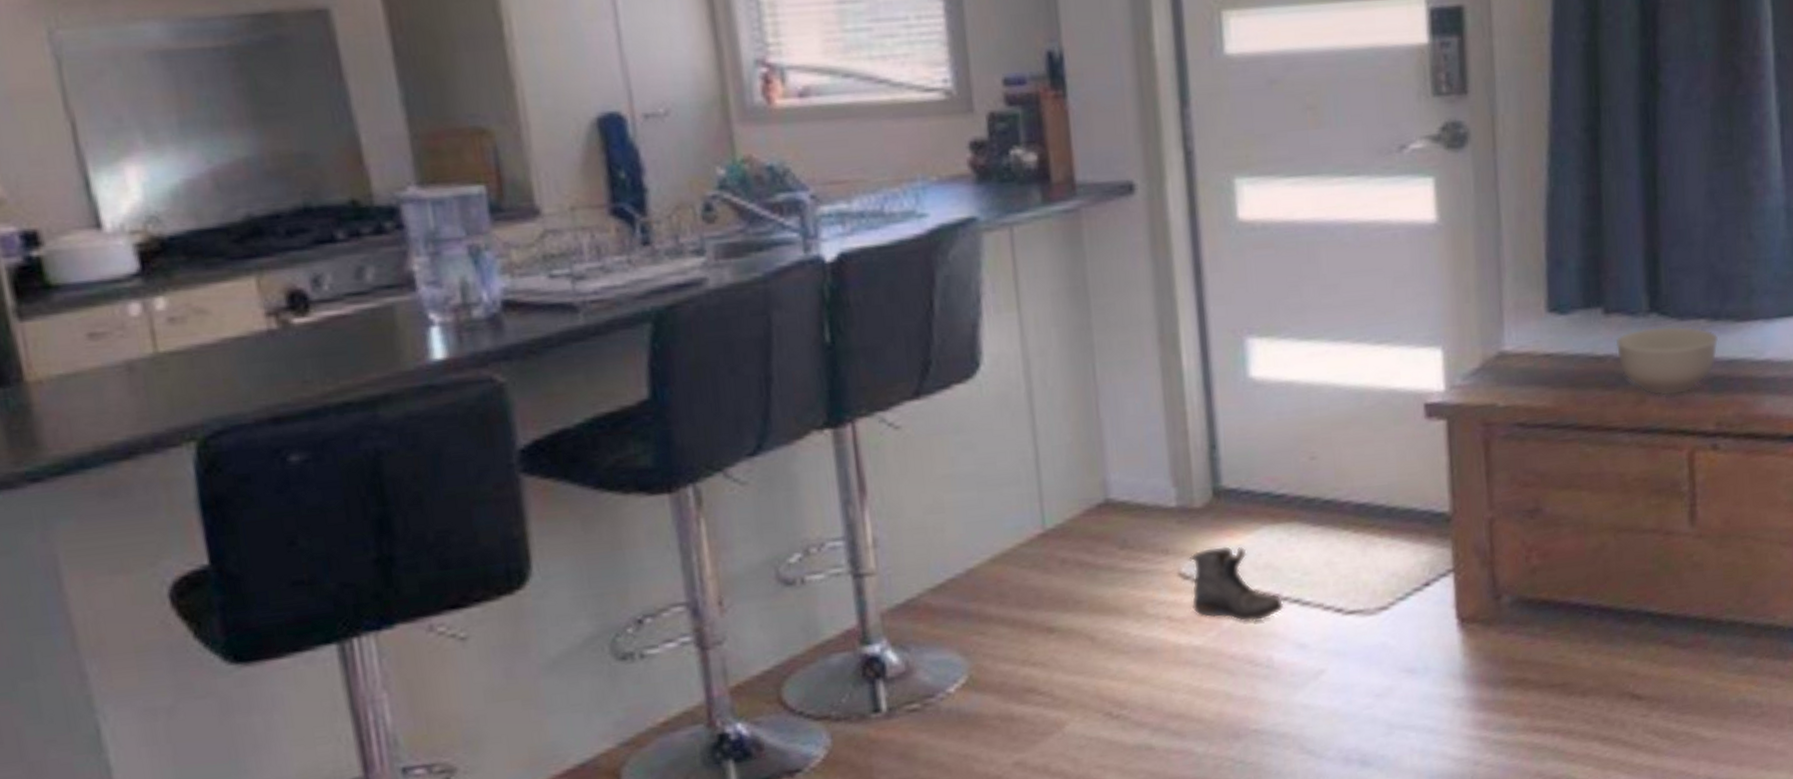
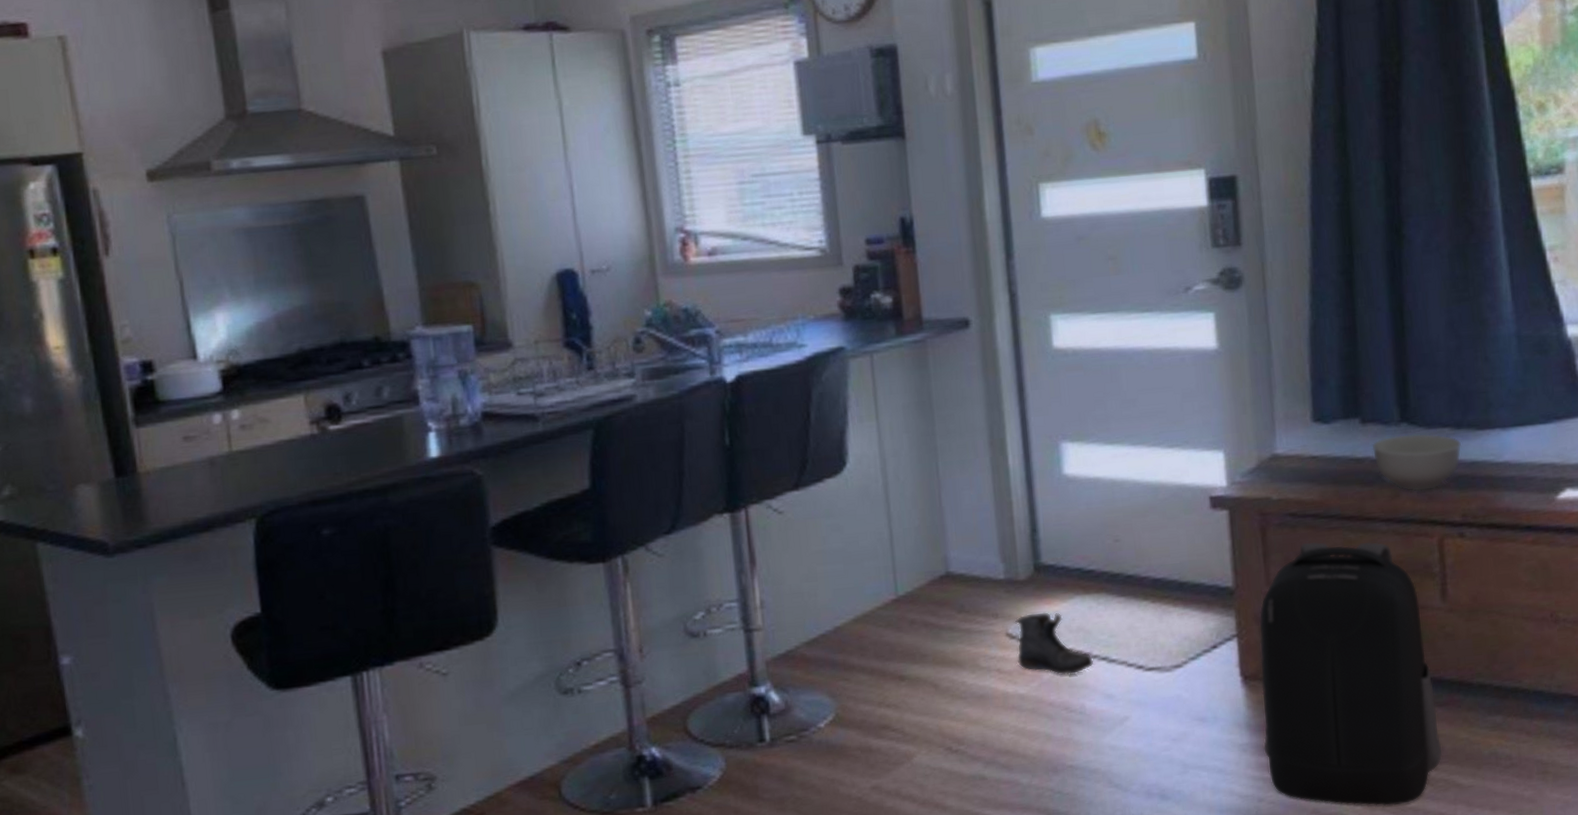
backpack: none [1479,456,1685,765] -> present [1259,541,1443,806]

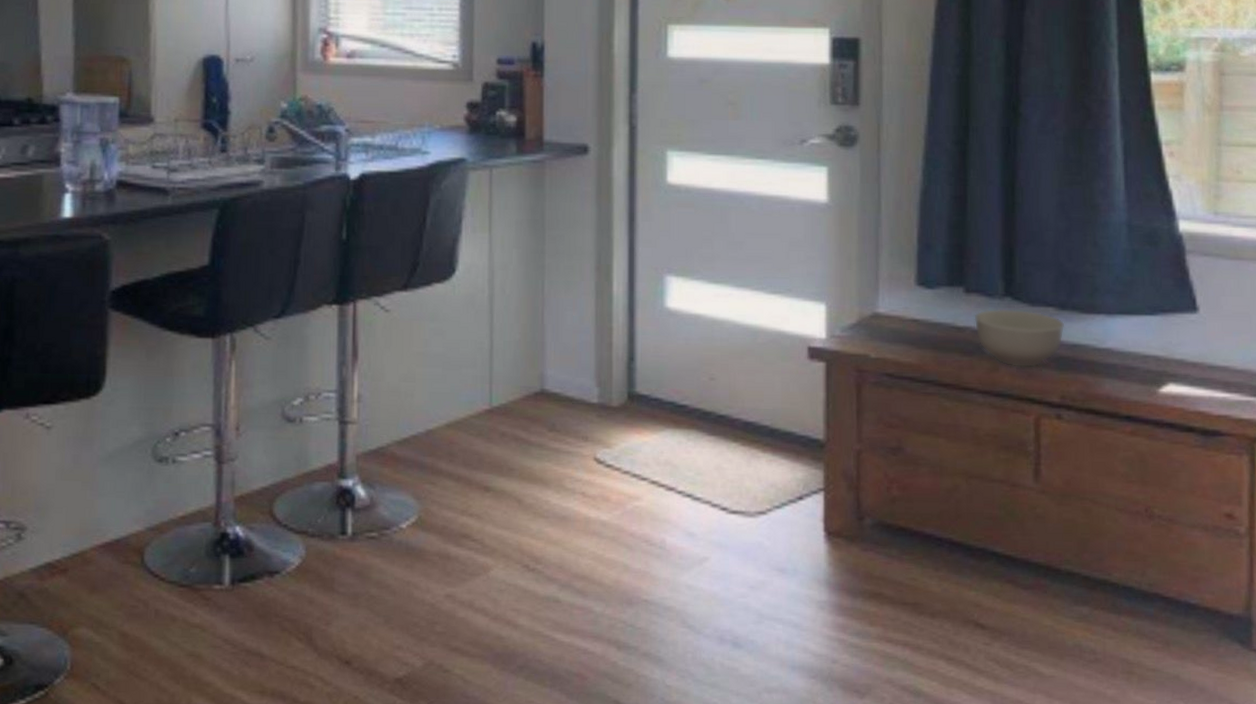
boot: present [1014,611,1094,675] -> none [602,440,679,507]
backpack: present [1259,541,1443,806] -> none [842,405,1025,685]

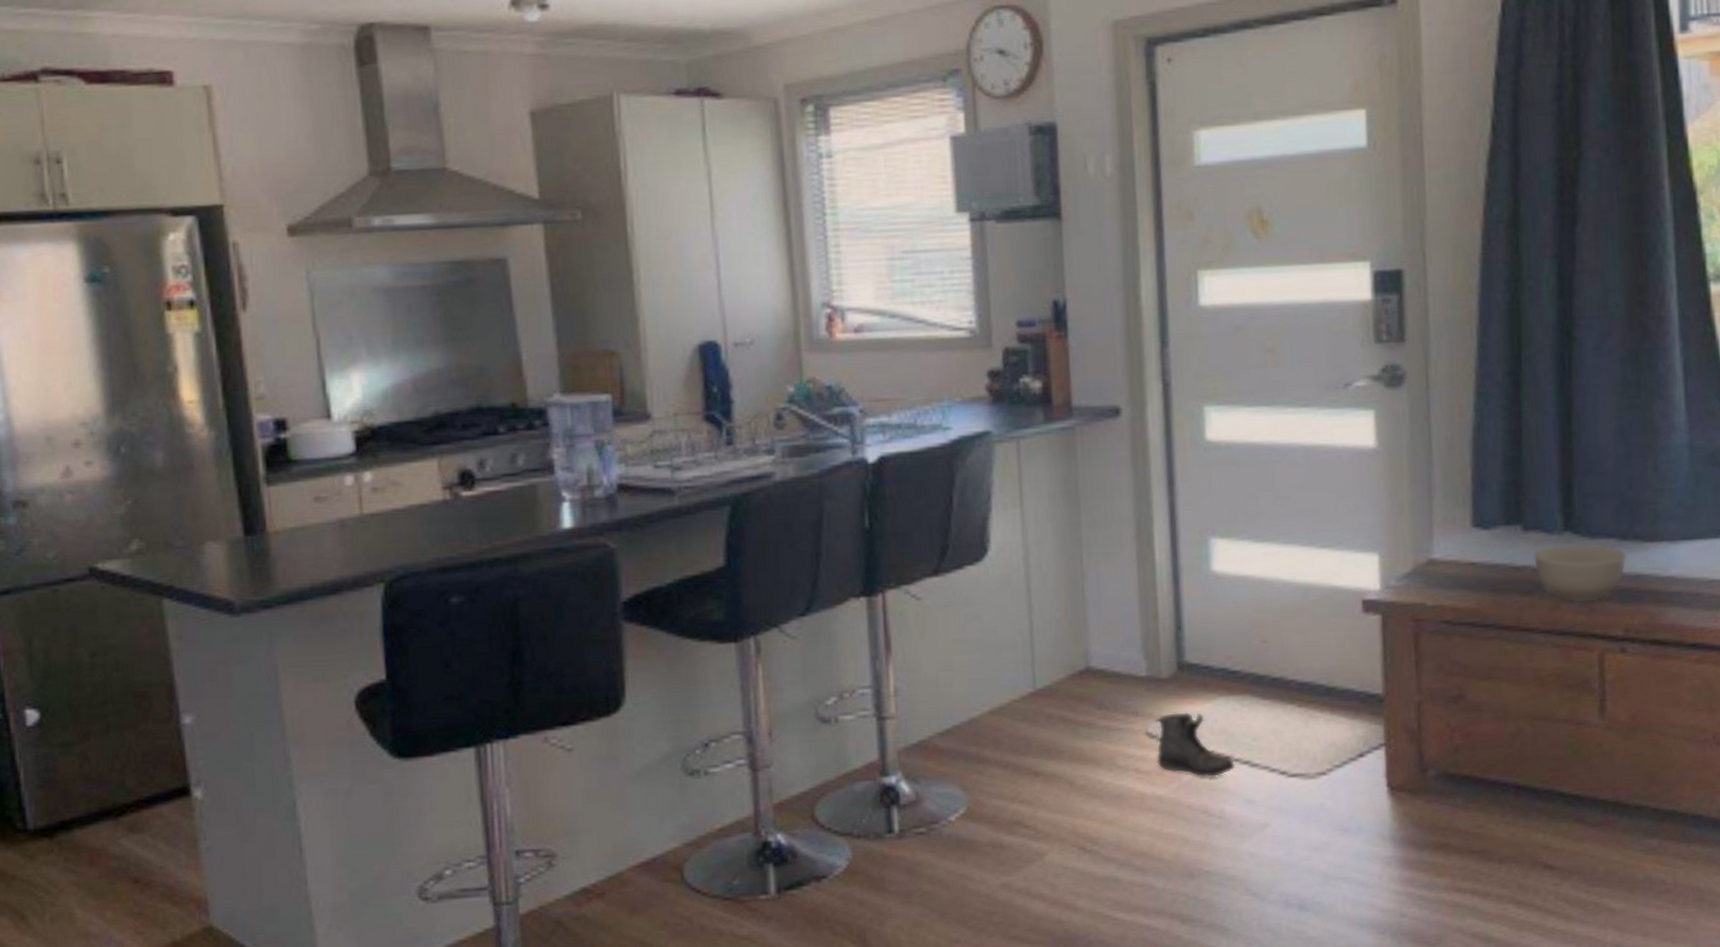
boot: none [602,440,679,507] -> present [1155,711,1236,777]

